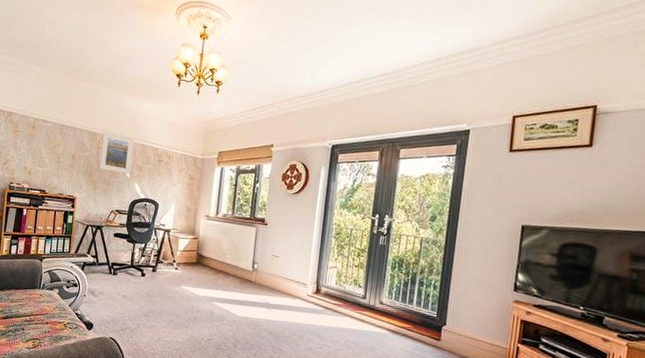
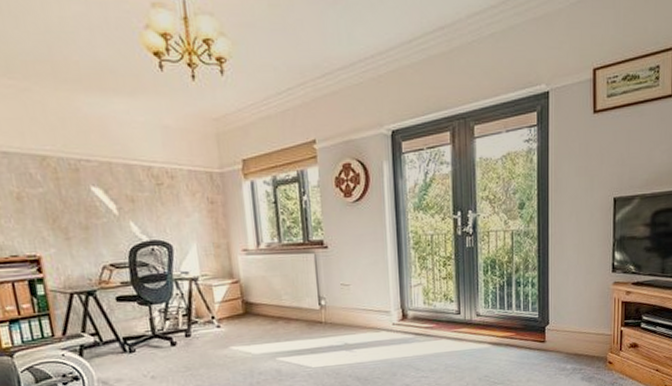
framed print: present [99,132,135,175] -> none [58,153,118,211]

